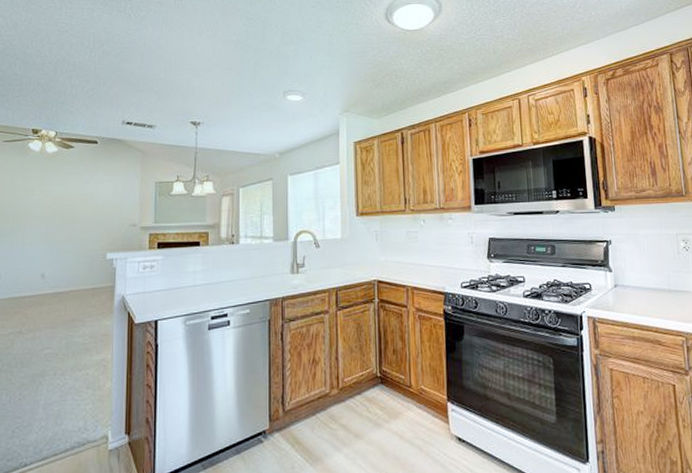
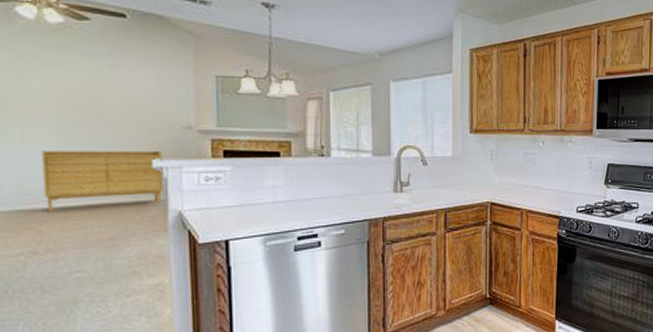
sideboard: none [31,245,114,299] -> present [41,150,164,212]

